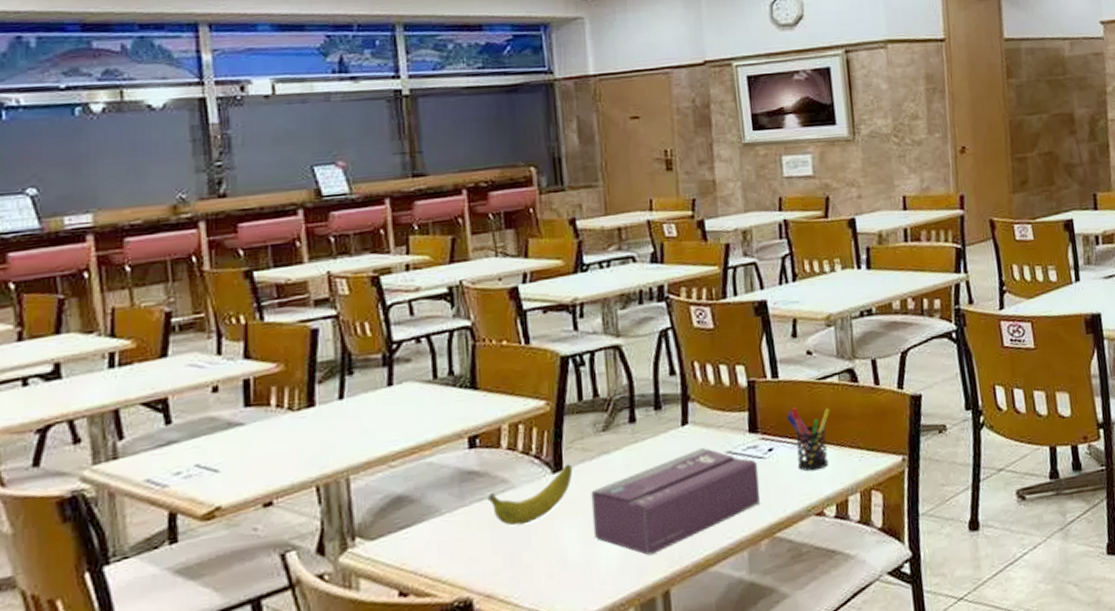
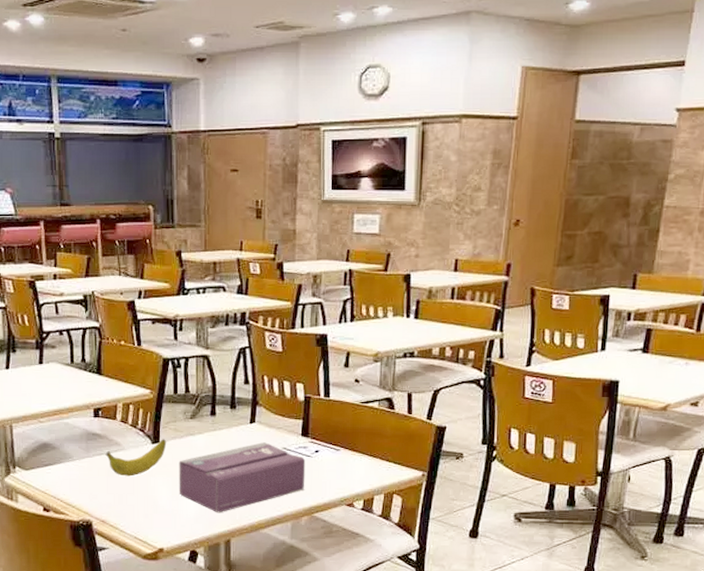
pen holder: present [786,407,830,471] -> none [332,422,368,473]

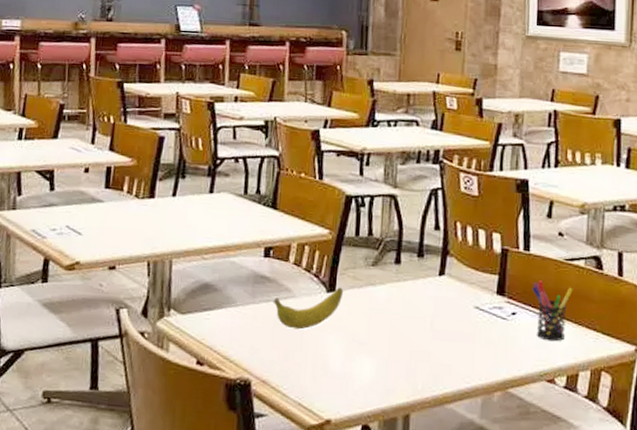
tissue box: present [179,442,306,513] -> none [353,299,501,381]
pen holder: none [332,422,368,473] -> present [532,281,573,342]

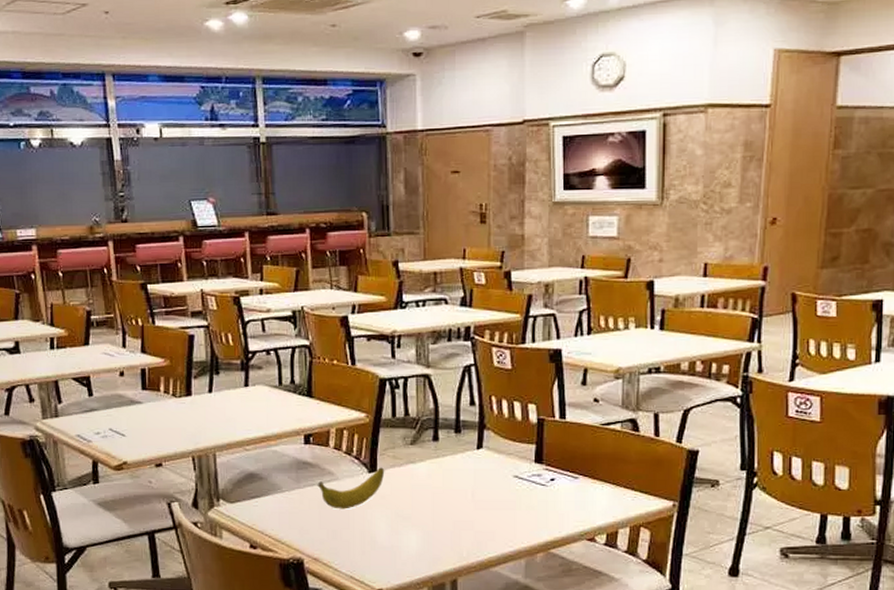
pen holder: present [532,281,573,342] -> none [570,446,610,503]

